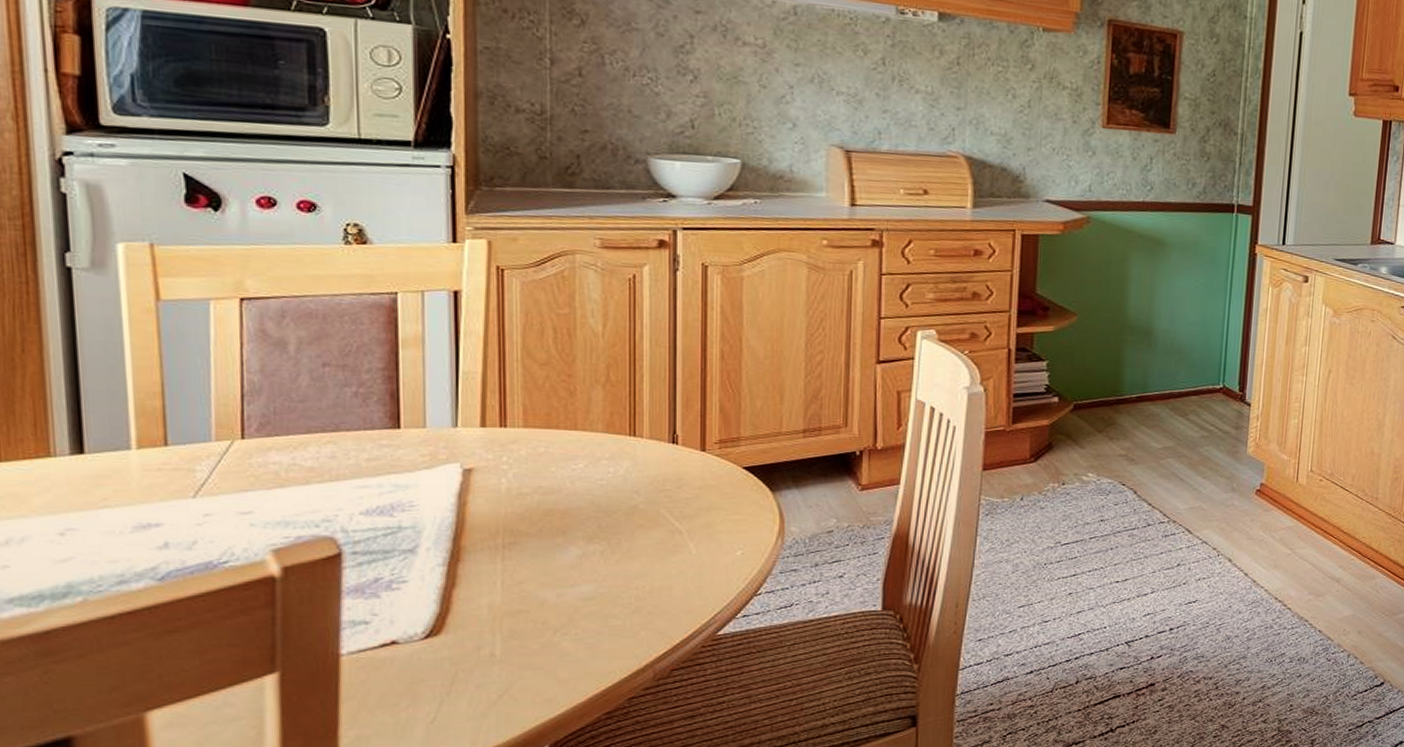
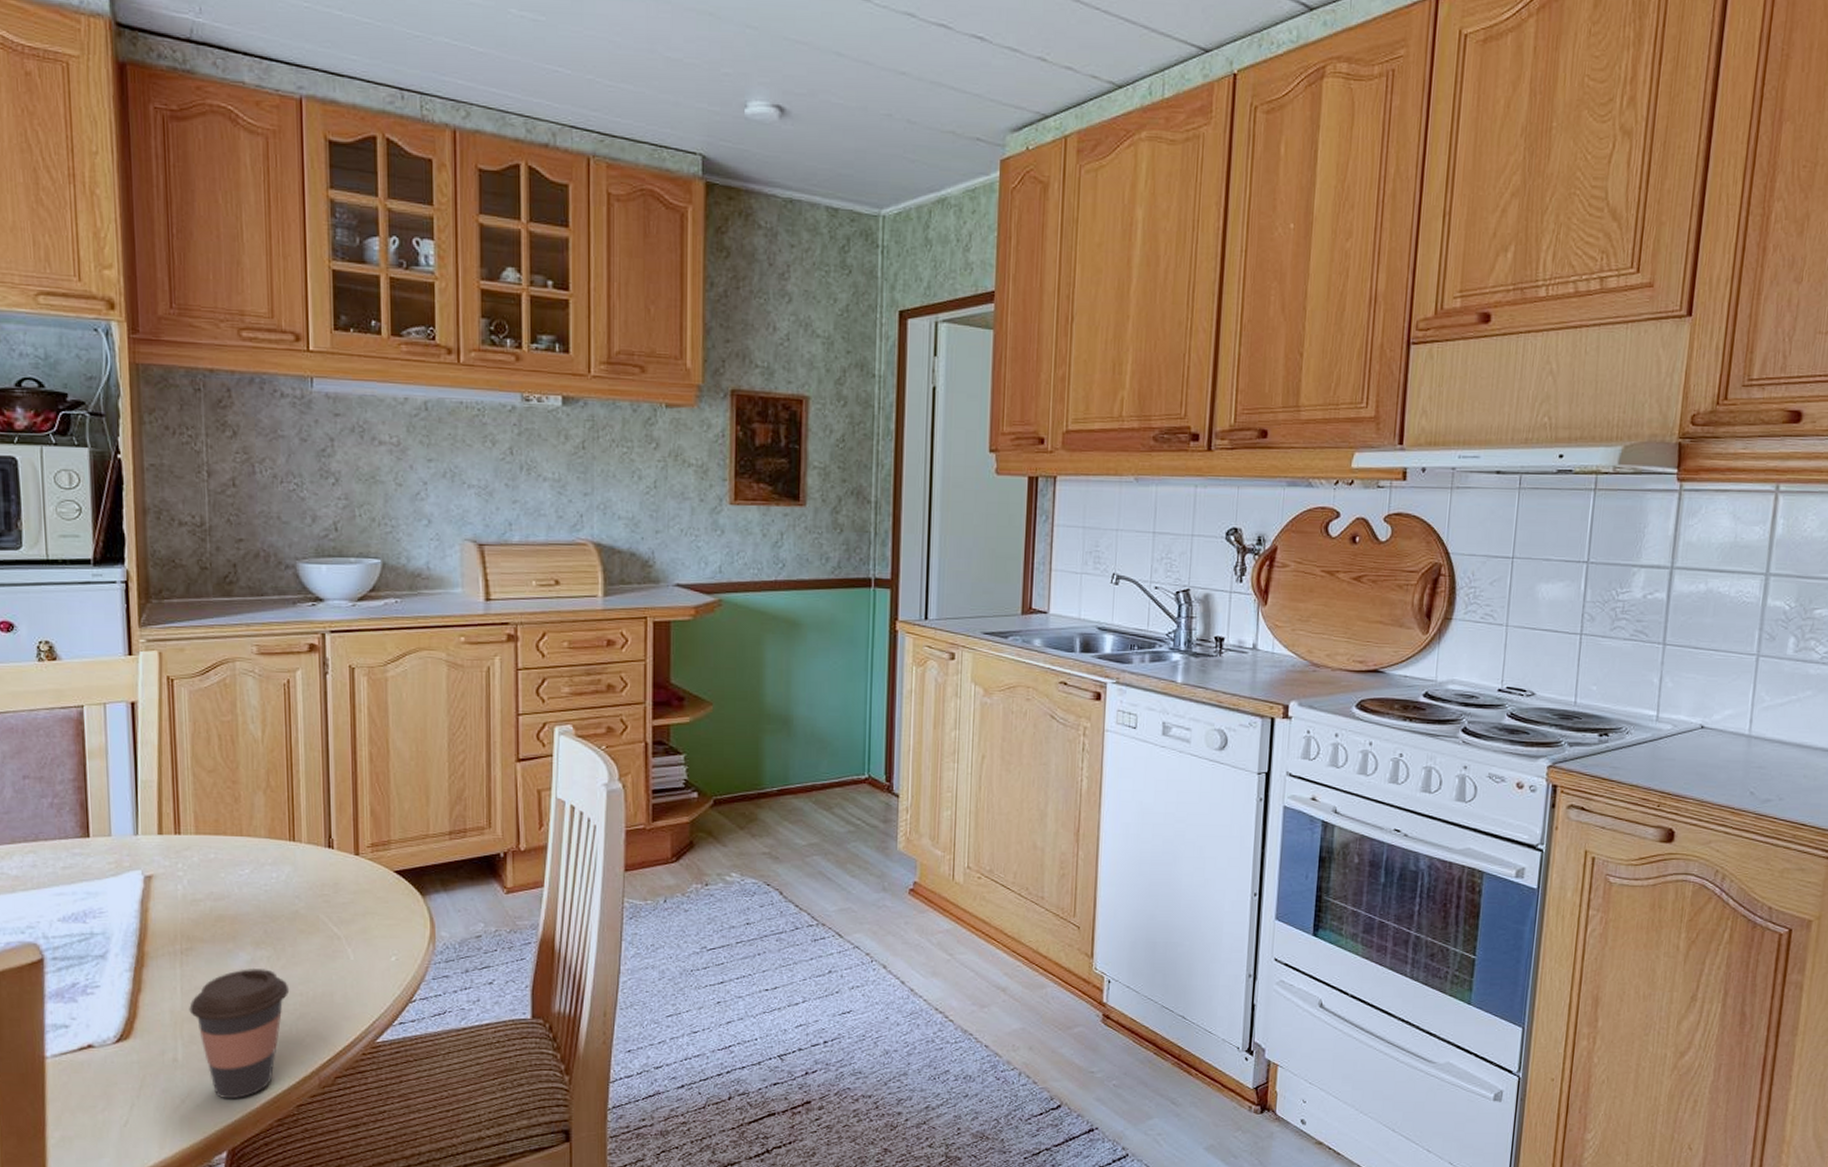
coffee cup: none [510,562,624,694] -> present [189,967,290,1099]

